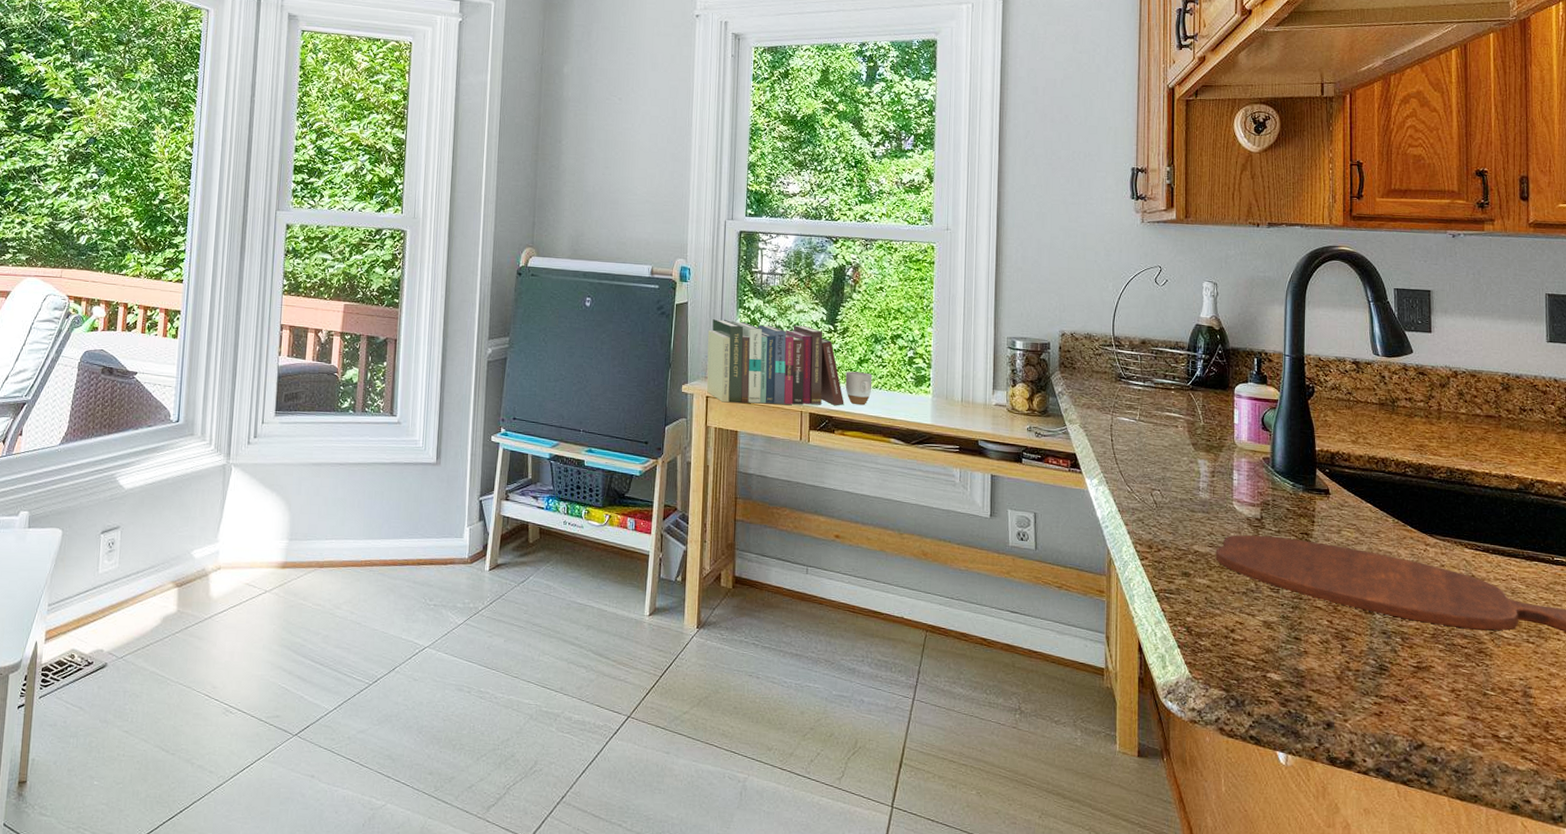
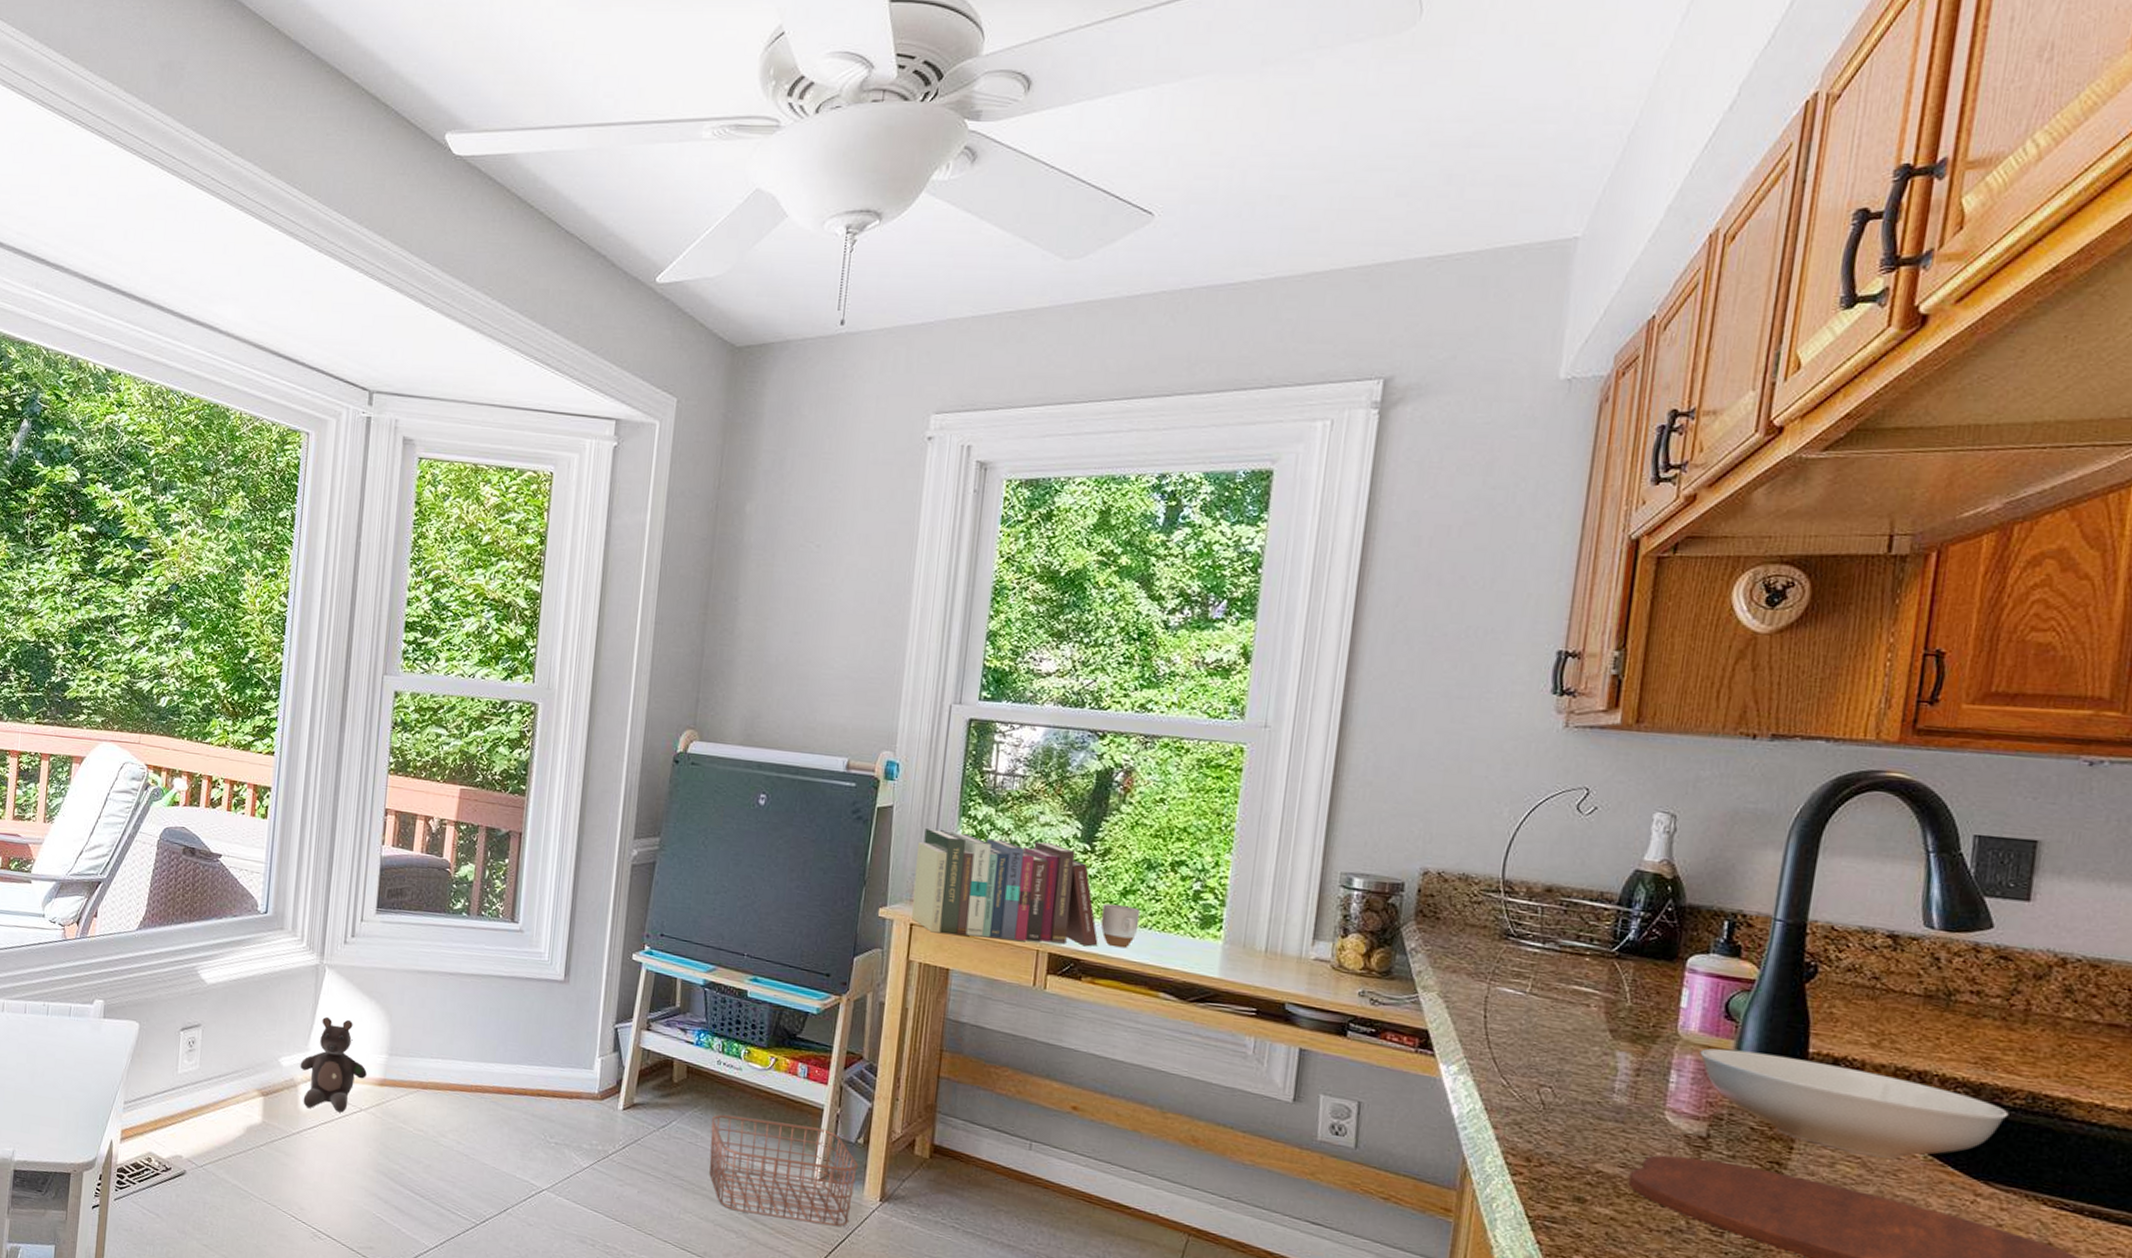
stuffed animal: none [210,511,270,596] -> present [300,1017,367,1113]
basket: none [561,566,679,654] -> present [709,1114,859,1227]
bowl: none [1250,452,1438,524] -> present [1700,1048,2009,1159]

